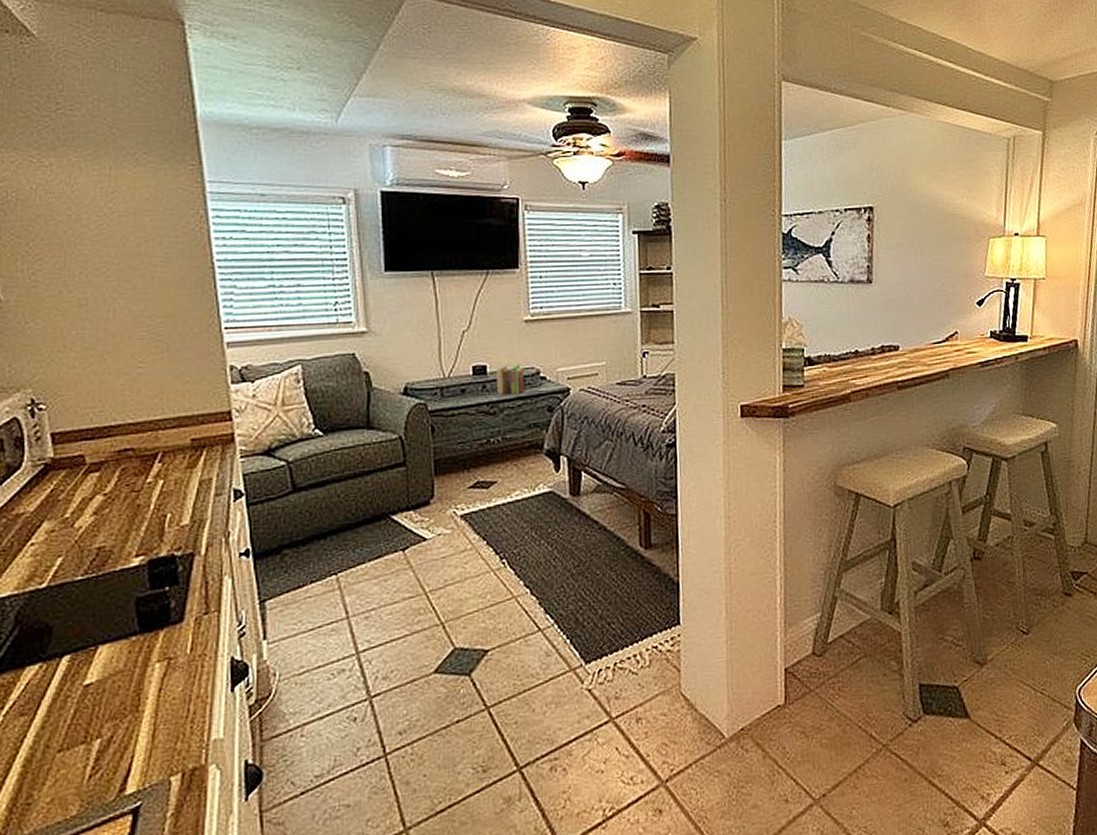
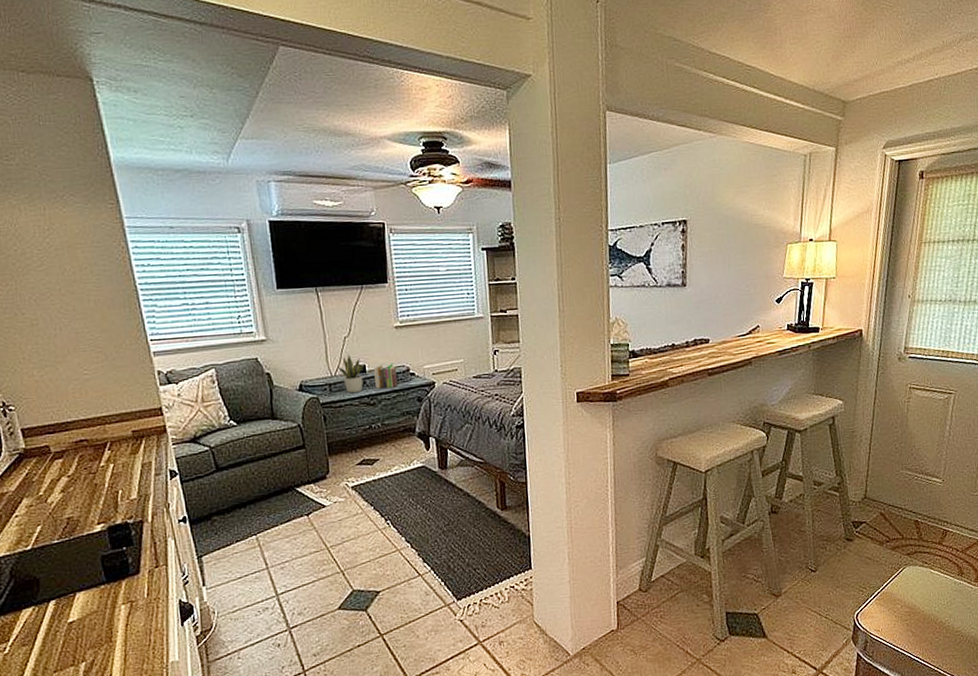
potted plant: none [452,351,488,400] -> present [337,353,367,394]

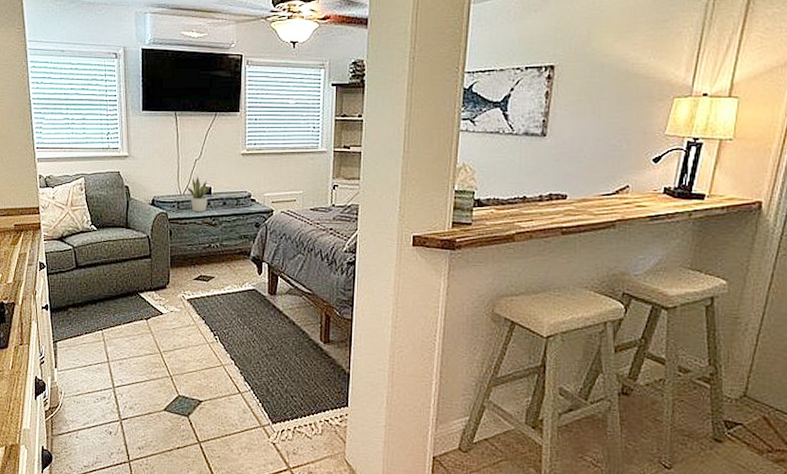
books: present [374,363,398,389] -> none [218,187,239,212]

